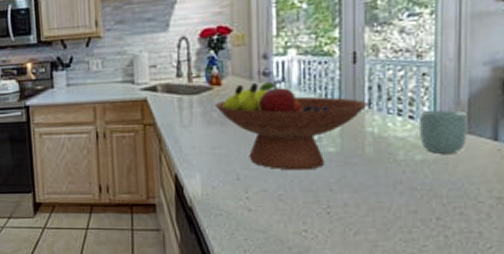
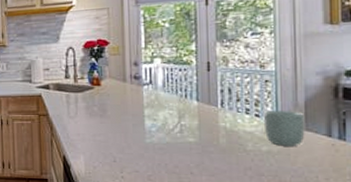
fruit bowl: present [215,82,369,171] -> none [95,84,221,156]

